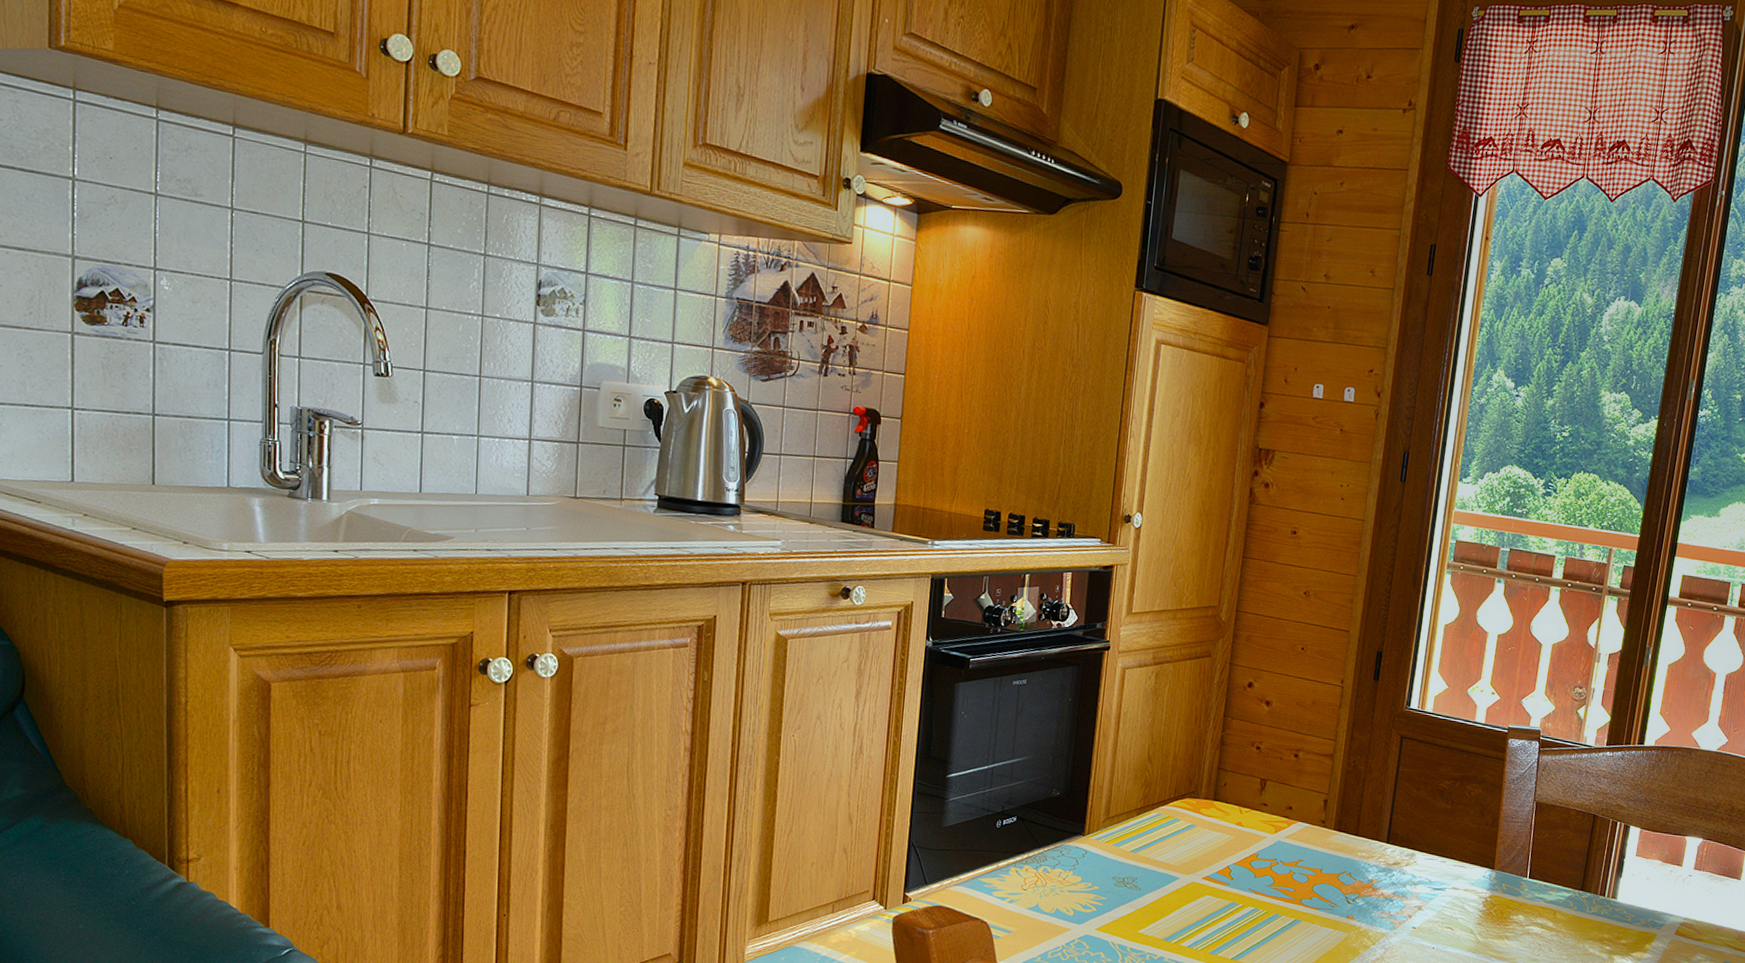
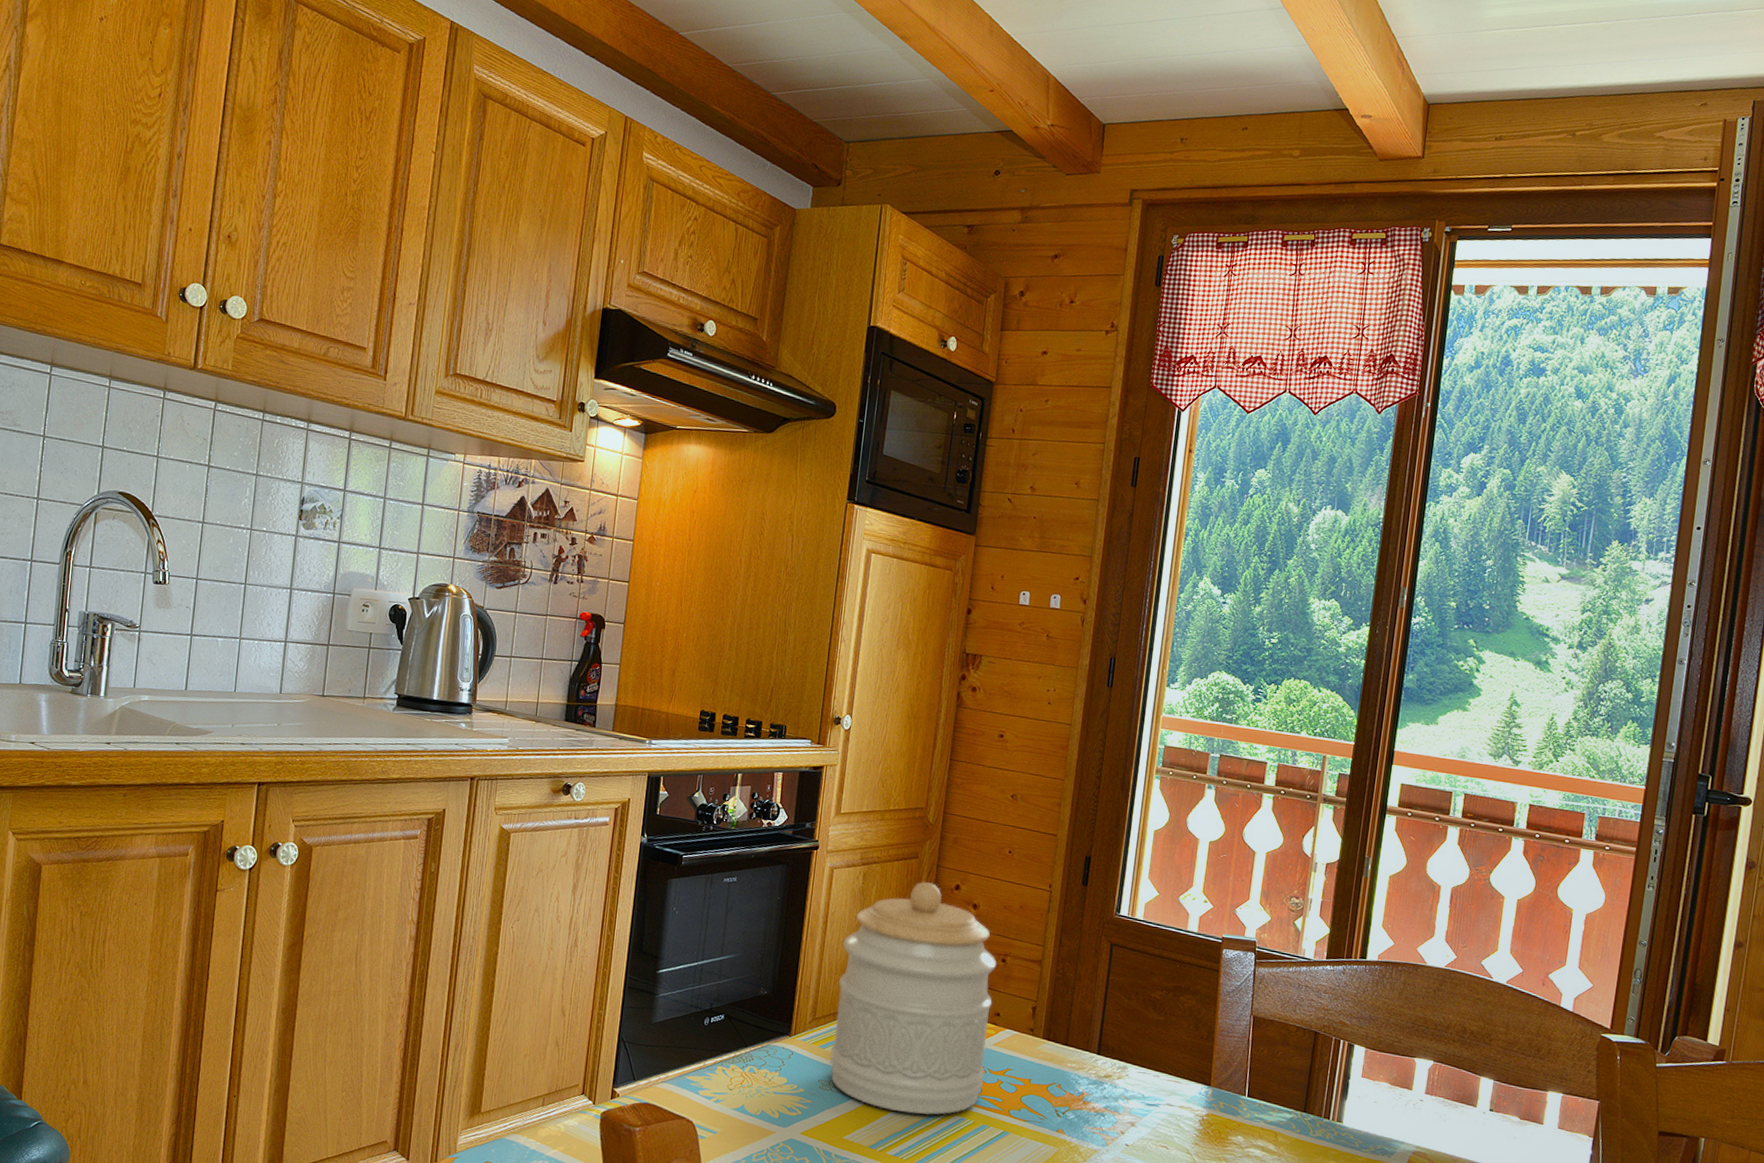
jar: none [1123,679,1290,907] -> present [829,881,997,1116]

